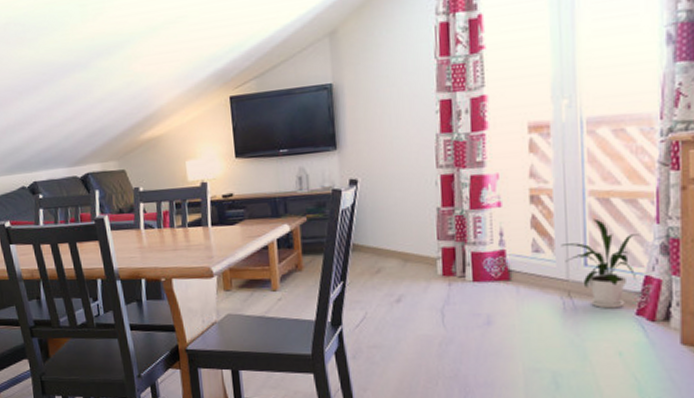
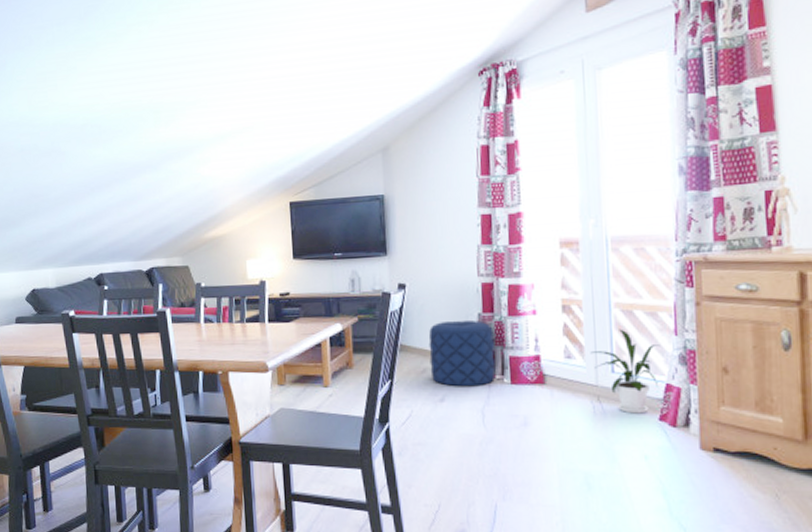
pouf: none [383,215,456,287] -> present [428,319,496,387]

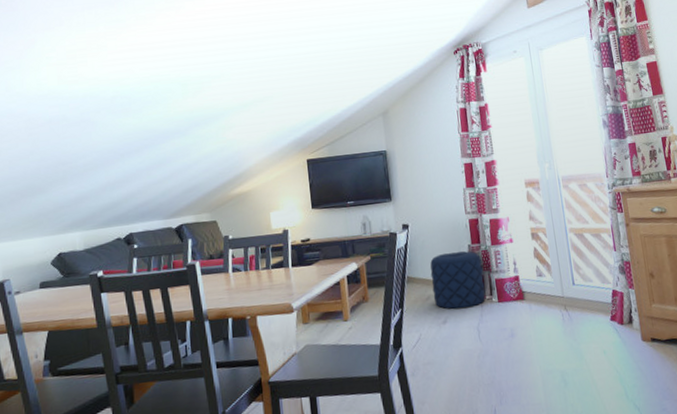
house plant: present [590,329,661,414] -> none [555,249,607,318]

